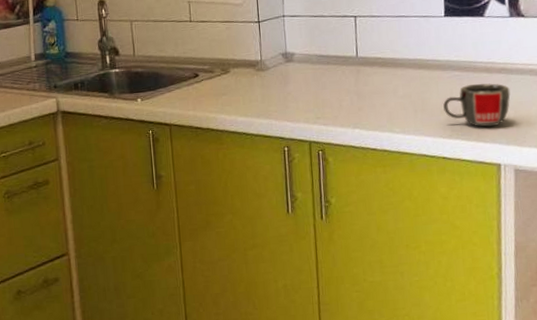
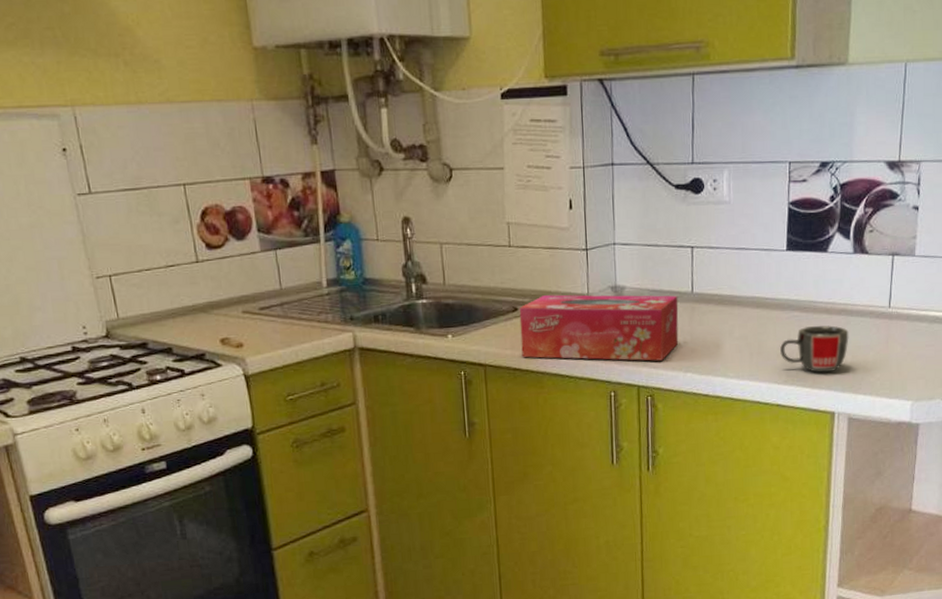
tissue box: none [199,59,346,119] -> present [519,294,679,361]

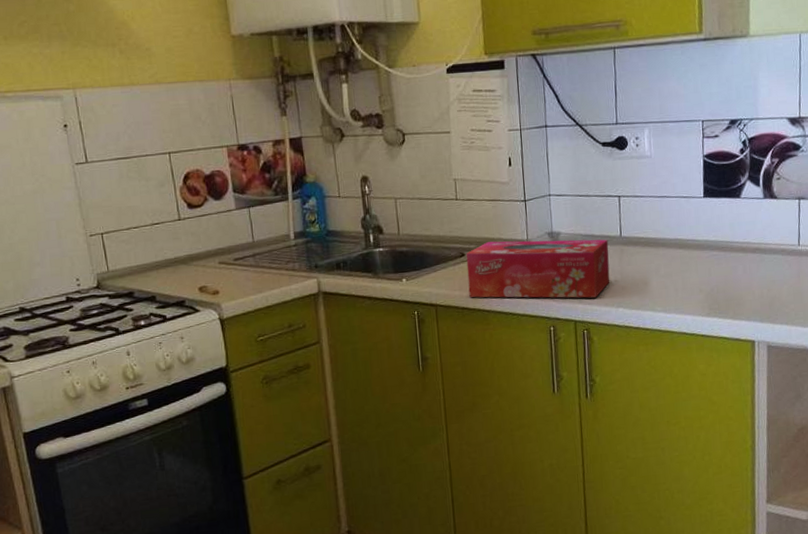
mug: present [780,325,849,373] -> none [702,262,764,305]

